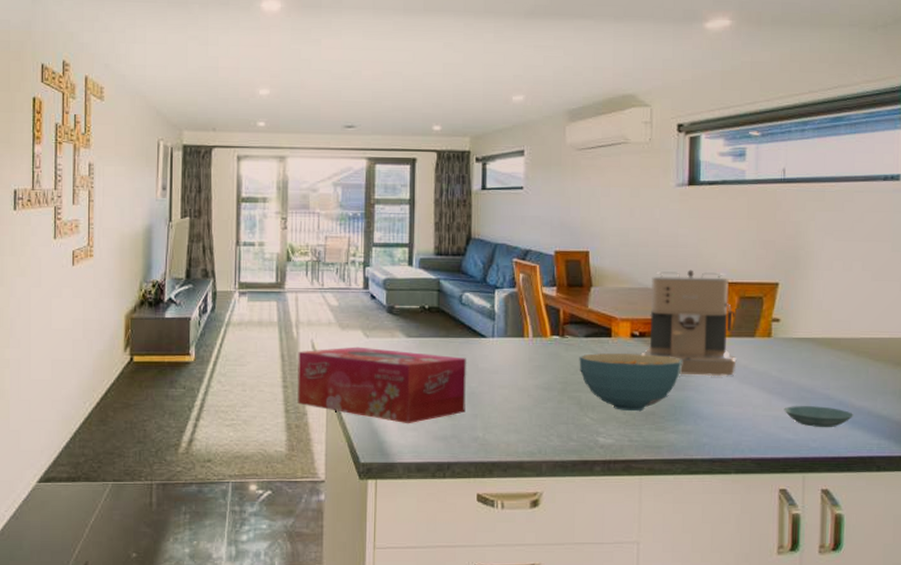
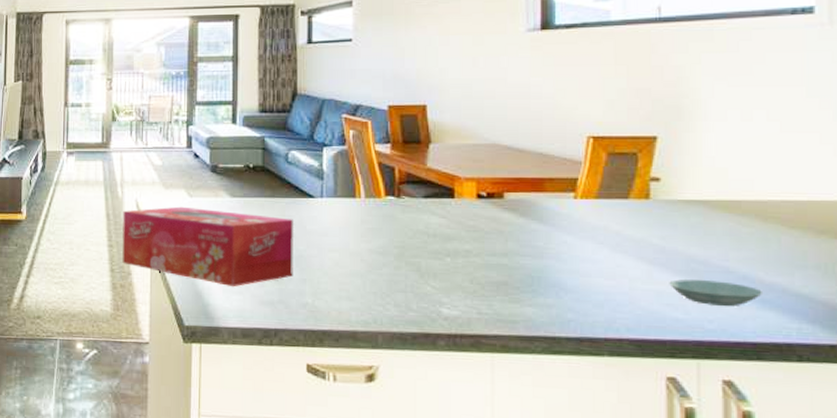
cereal bowl: present [579,353,682,412] -> none [417,216,539,281]
coffee maker: present [640,270,737,377] -> none [489,123,607,244]

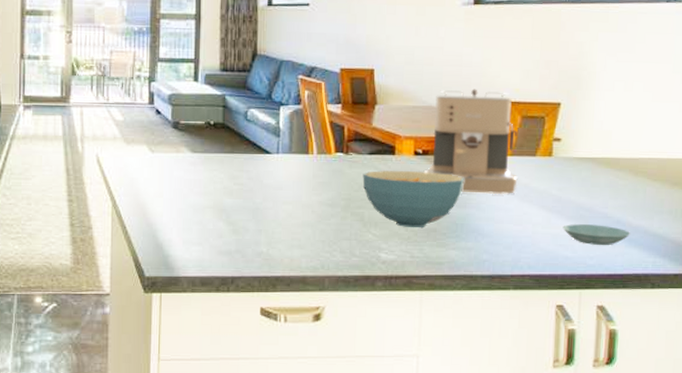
tissue box: present [122,206,293,287] -> none [82,161,251,239]
cereal bowl: none [417,216,539,281] -> present [362,171,464,228]
coffee maker: none [489,123,607,244] -> present [423,89,518,195]

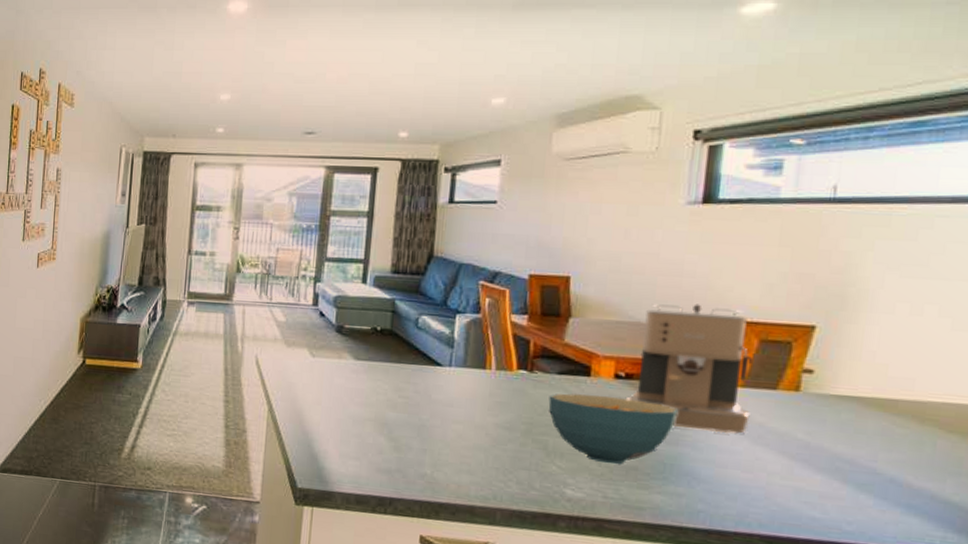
saucer: present [563,224,631,246] -> none [810,477,911,510]

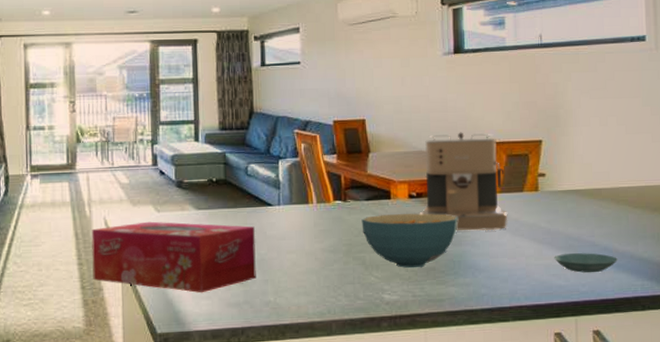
tissue box: none [238,365,418,453] -> present [91,221,256,293]
saucer: none [810,477,911,510] -> present [554,253,619,273]

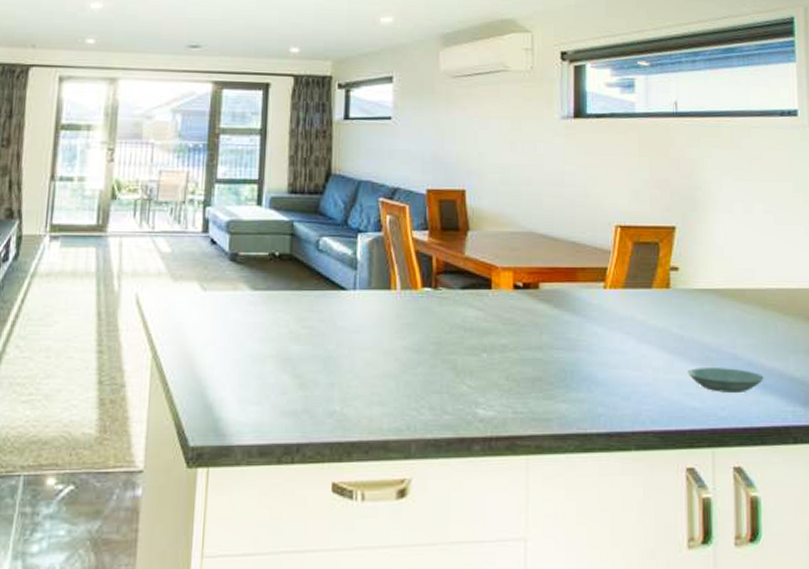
tissue box: present [91,221,256,293] -> none [114,302,322,397]
cereal bowl: present [361,213,458,269] -> none [454,308,572,377]
coffee maker: present [419,132,508,231] -> none [525,211,633,335]

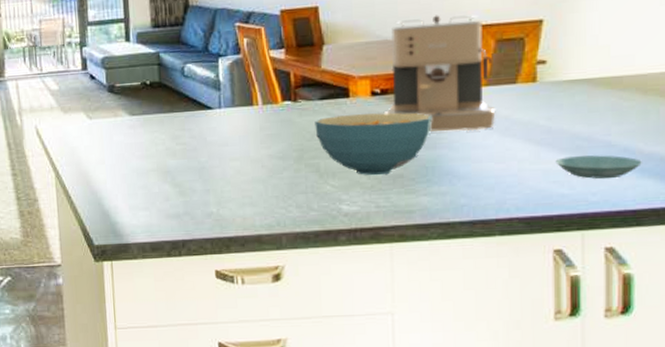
cereal bowl: none [454,308,572,377] -> present [314,112,432,176]
coffee maker: none [525,211,633,335] -> present [383,14,496,132]

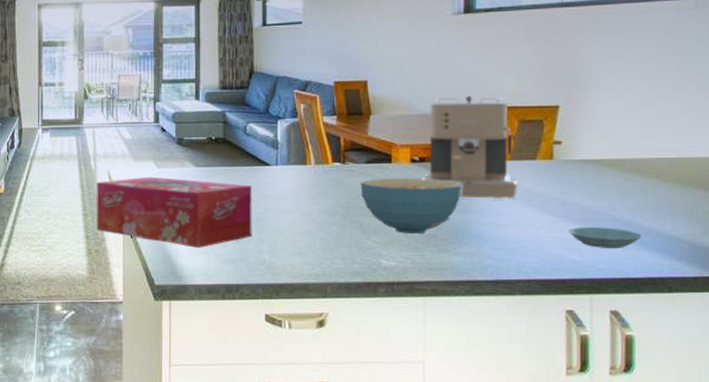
tissue box: none [23,129,197,204] -> present [96,176,252,249]

